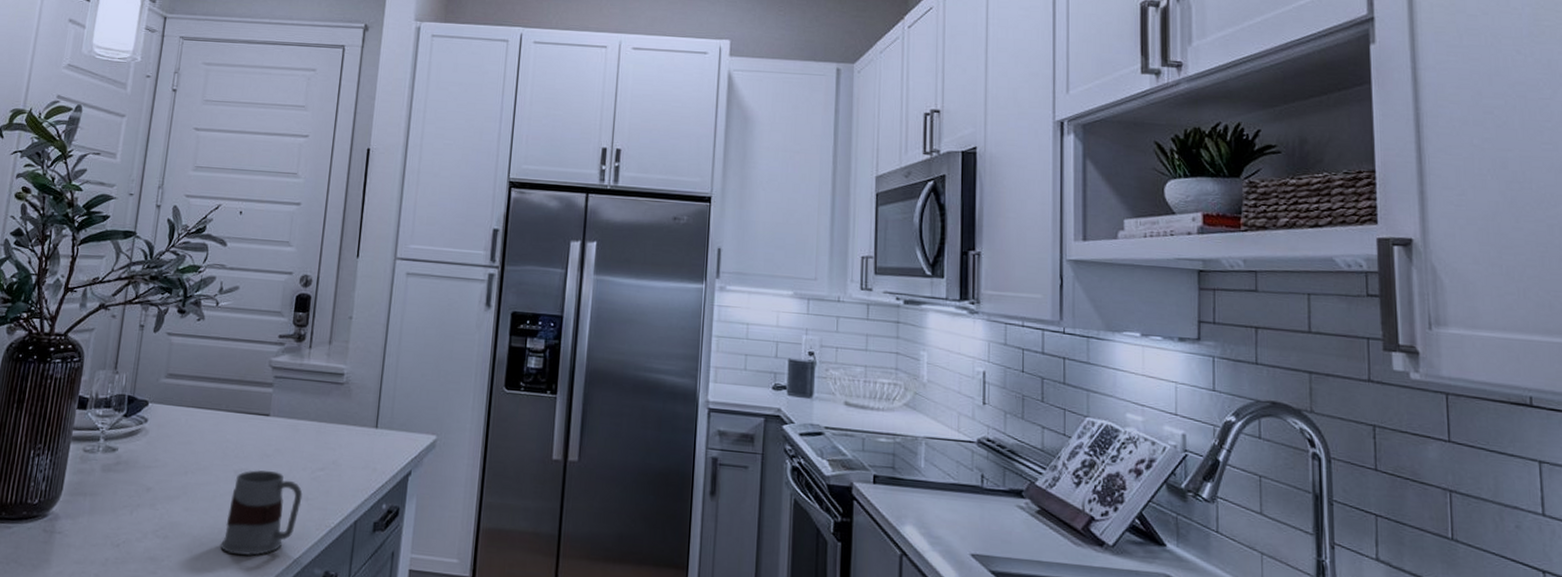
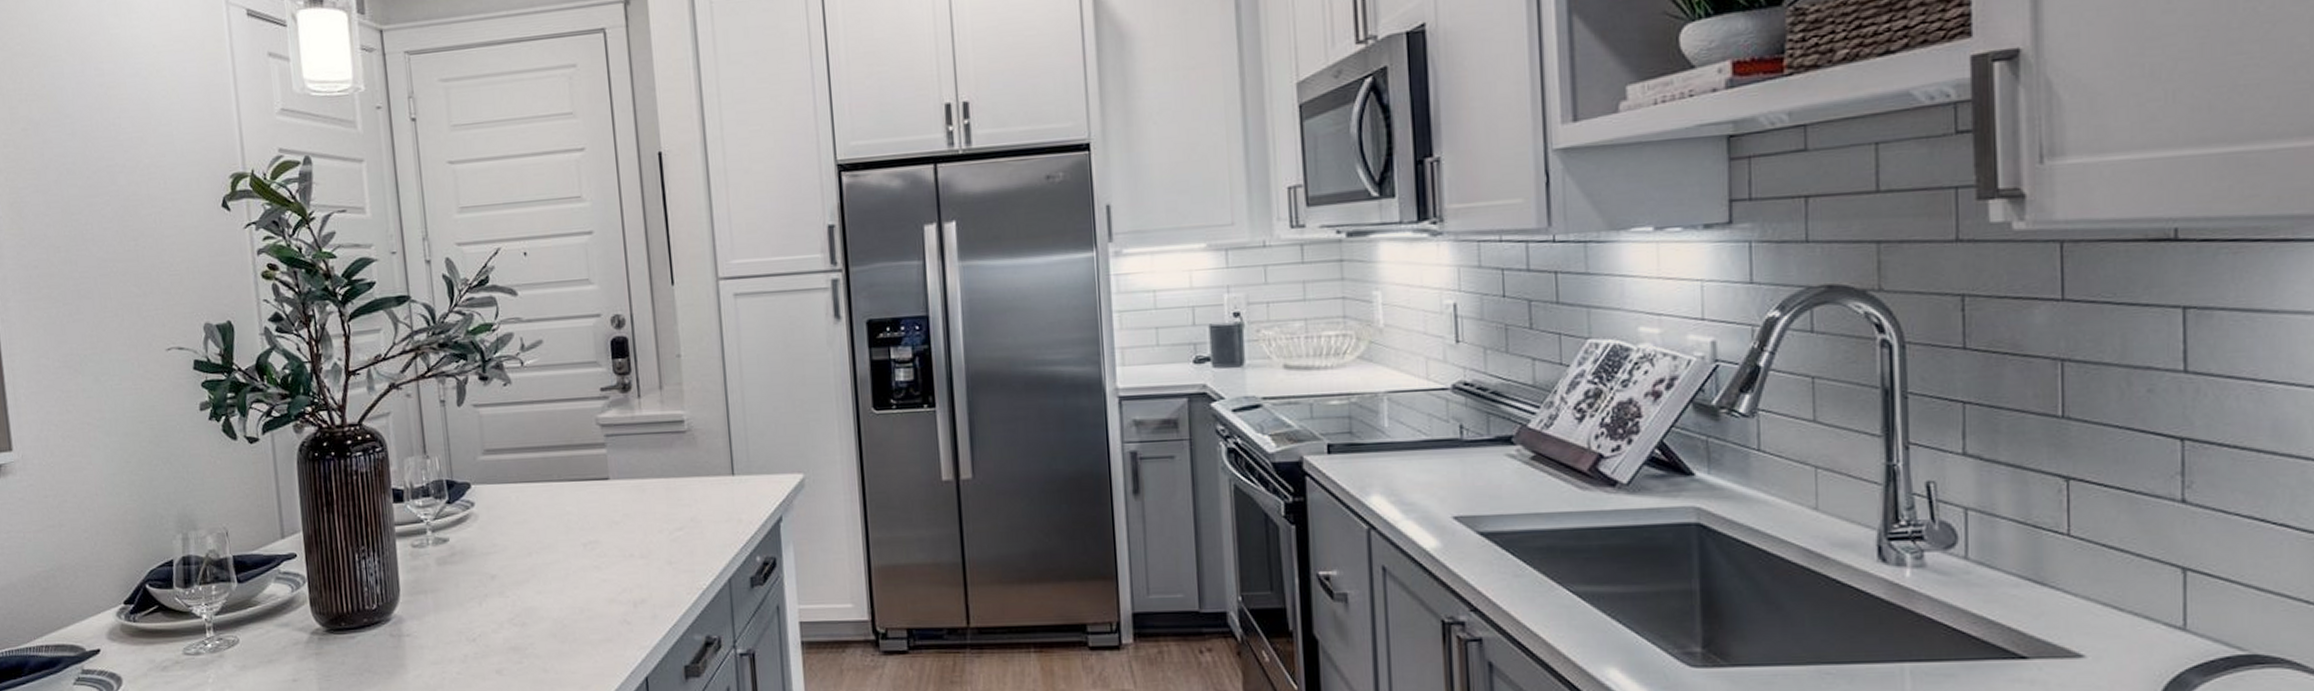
mug: present [219,469,303,557] -> none [584,538,665,632]

